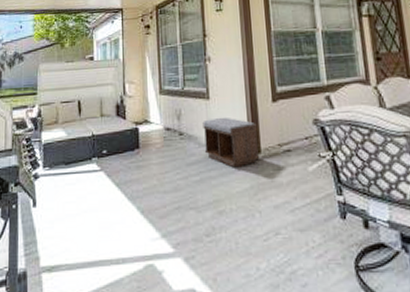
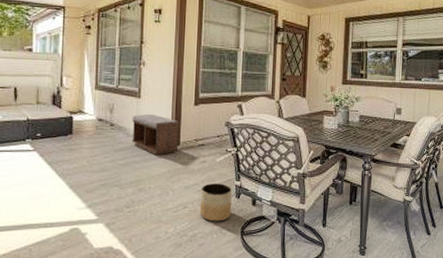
planter: none [295,200,339,253] -> present [199,183,232,222]

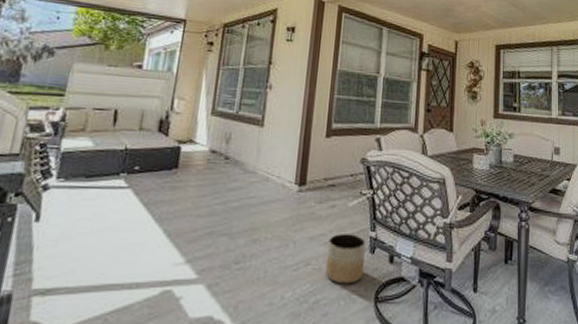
bench: present [131,114,180,156] -> none [248,146,308,198]

